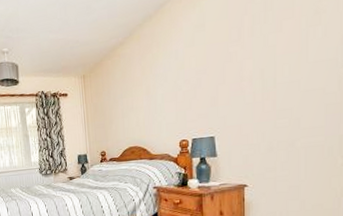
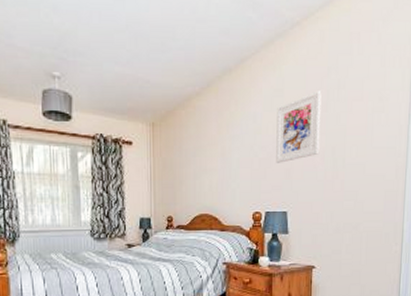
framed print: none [199,17,247,93] -> present [276,91,322,163]

